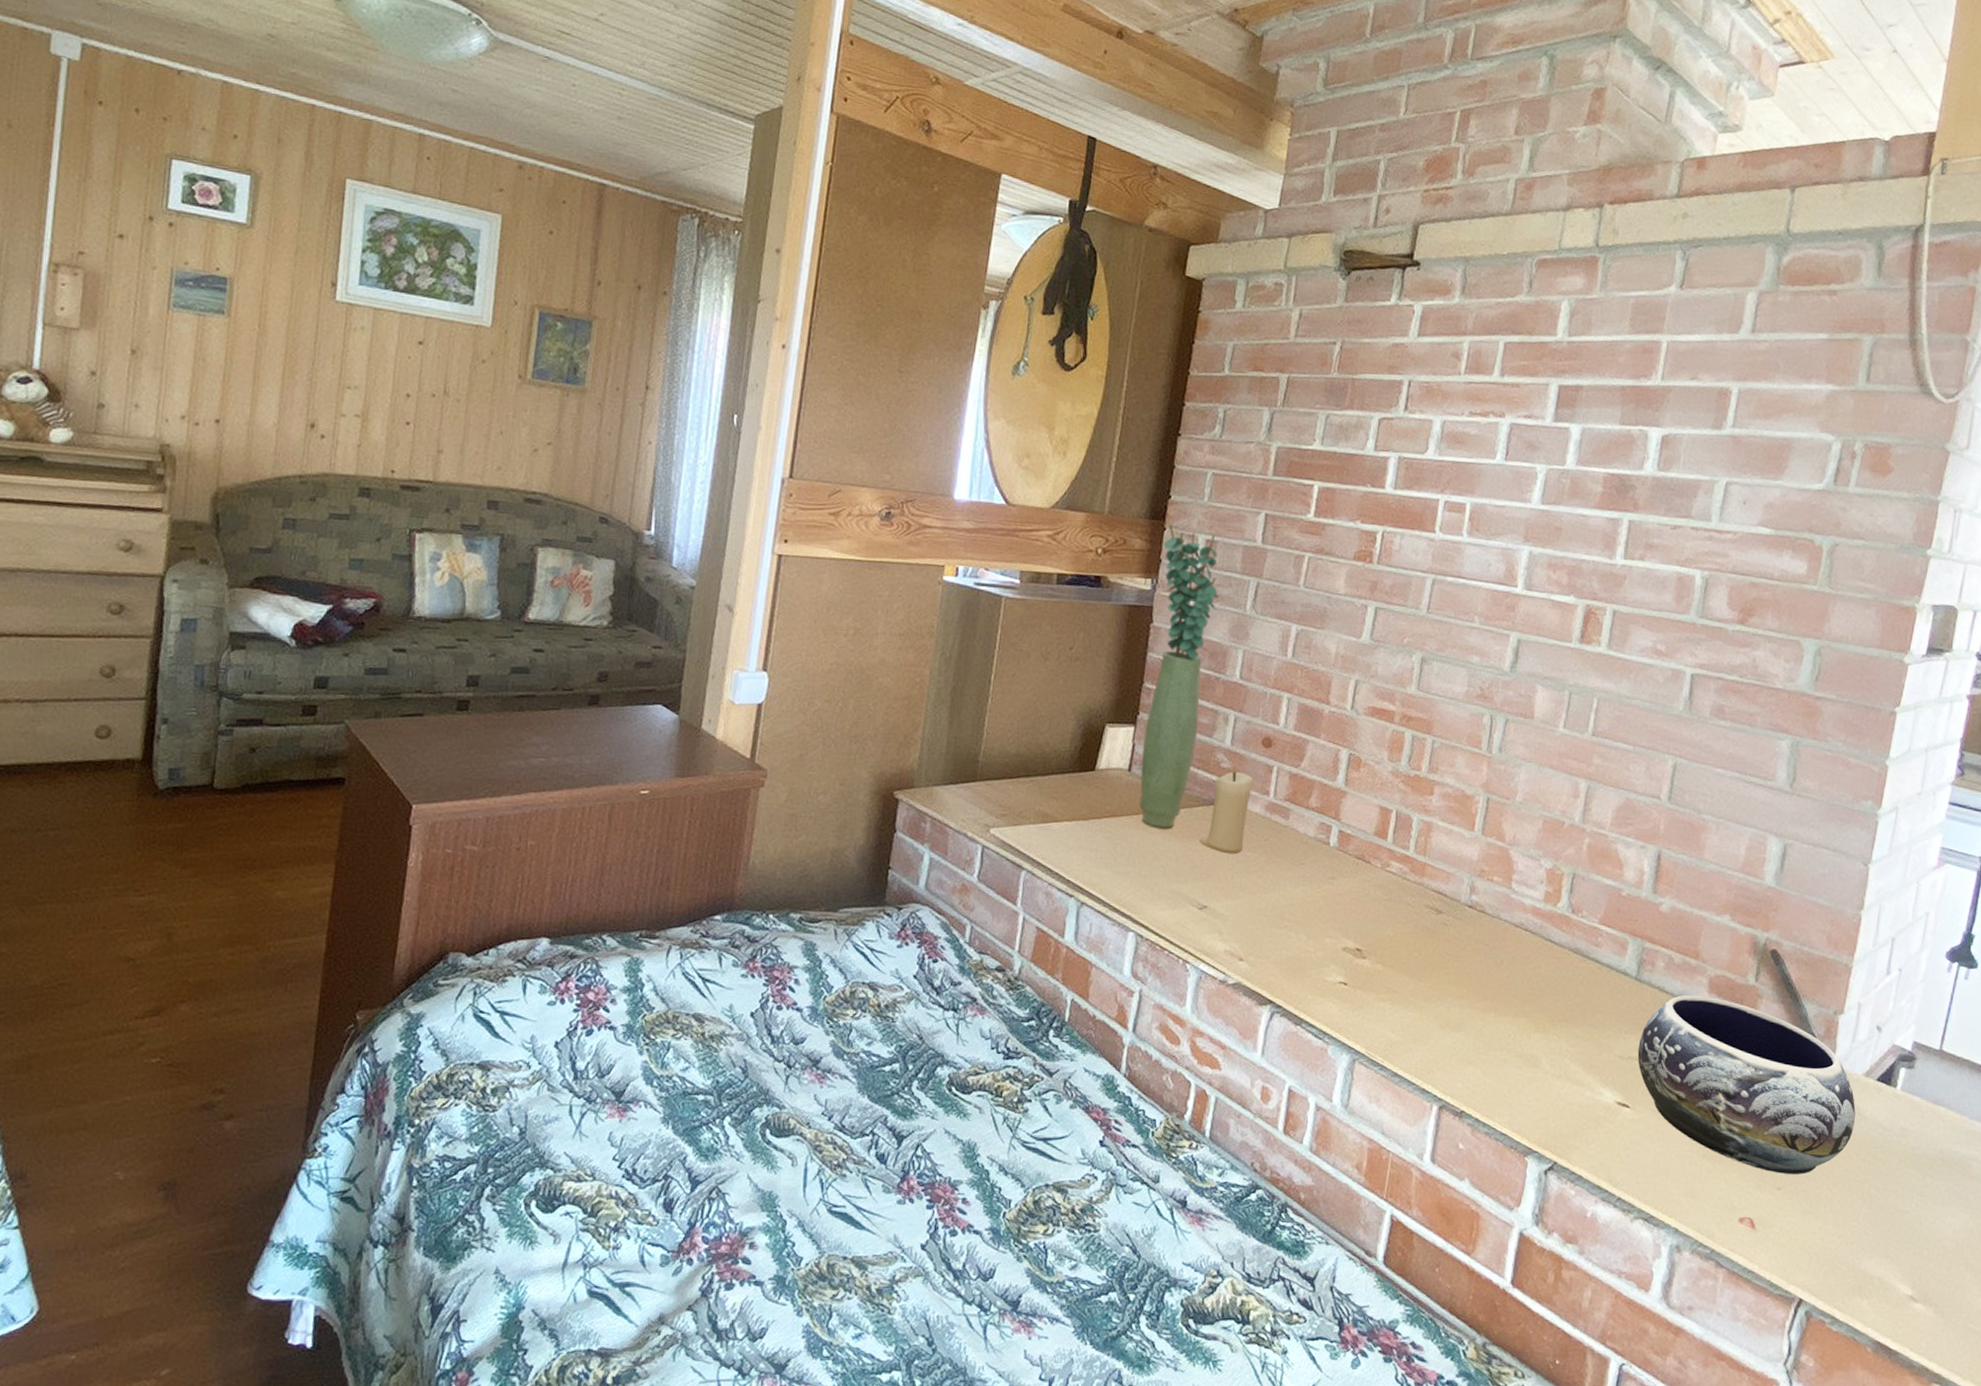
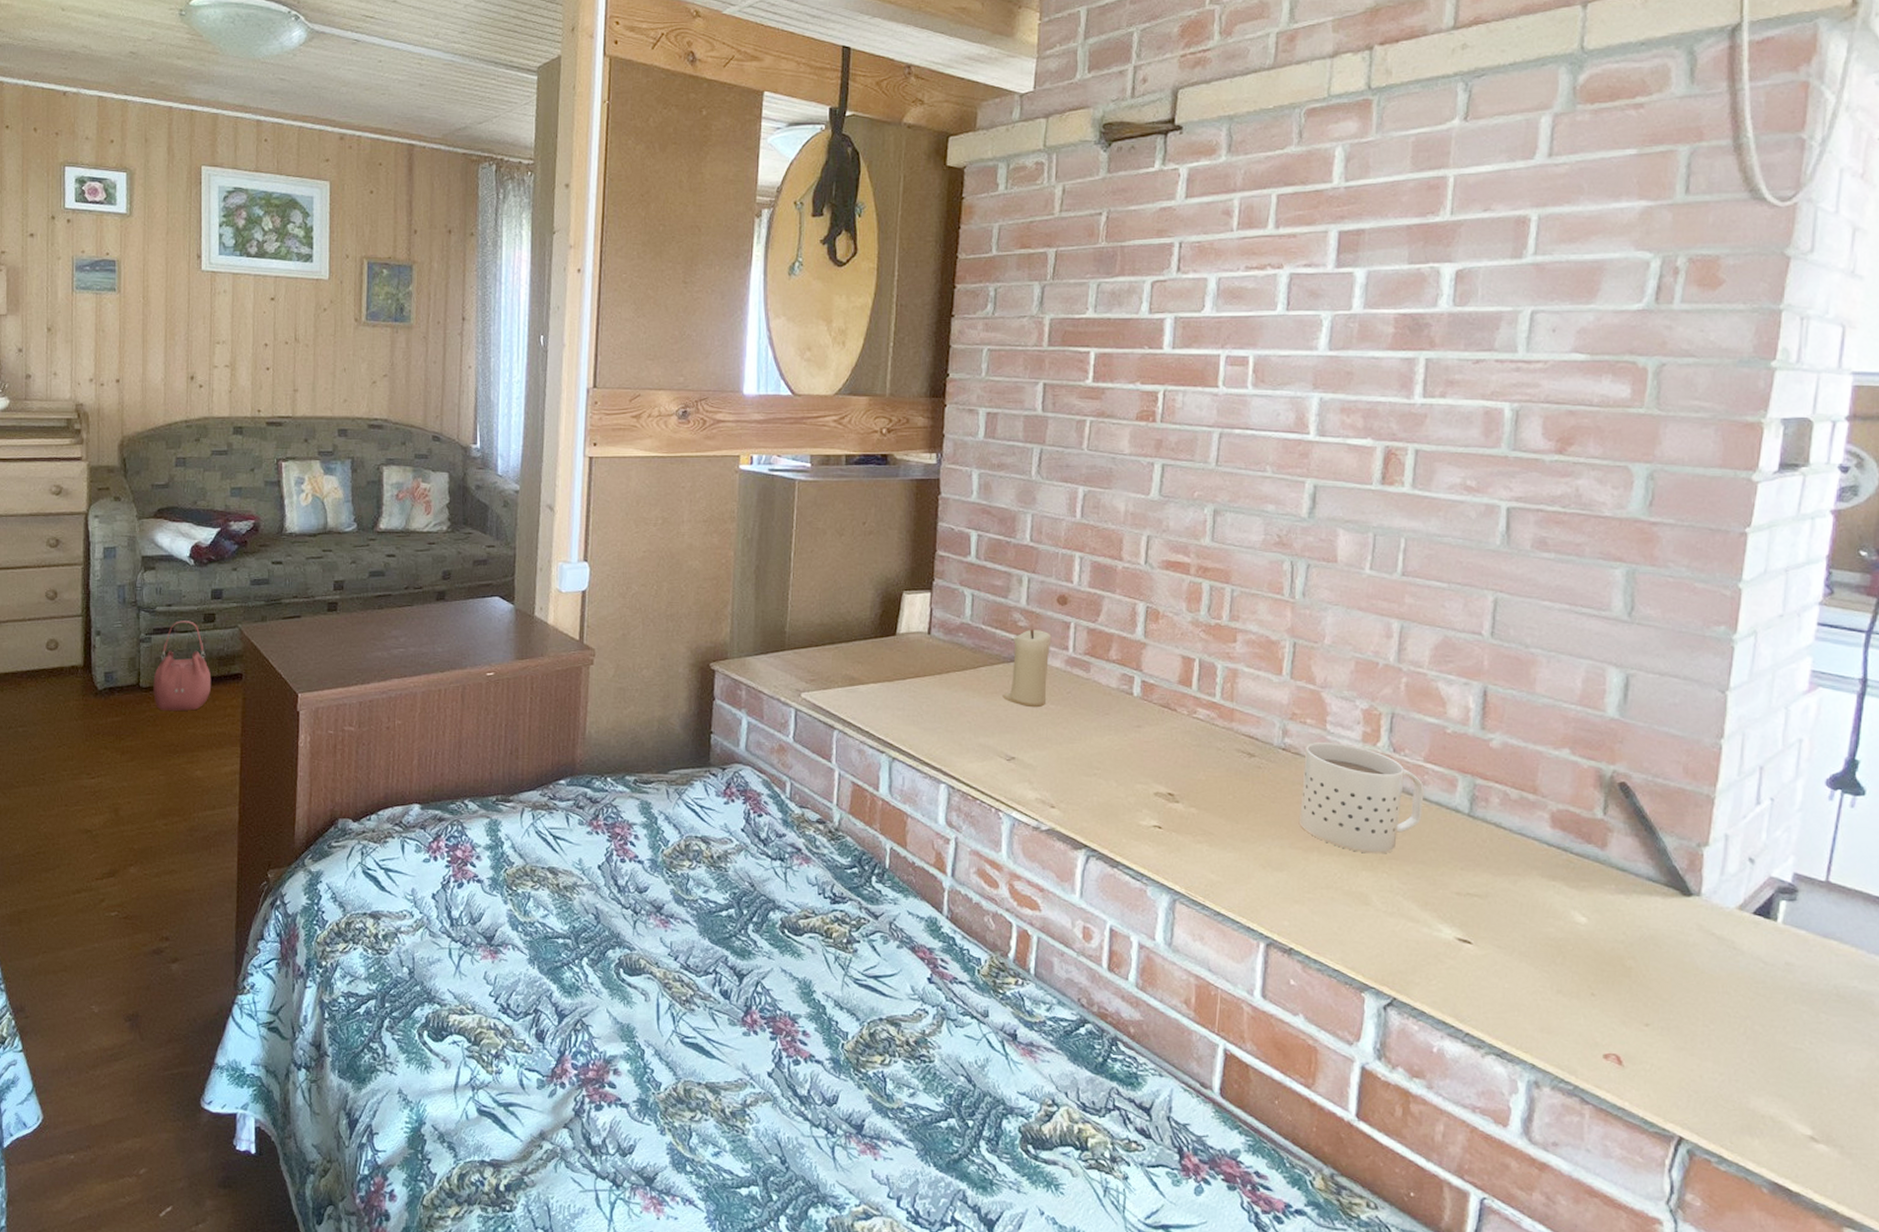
handbag: none [230,711,306,820] -> present [153,620,212,712]
vase: present [1139,524,1219,830] -> none [940,401,1003,687]
mug: none [1479,900,1598,1016] -> present [1298,741,1424,854]
decorative bowl: present [1637,995,1856,1174] -> none [1476,830,1730,1010]

